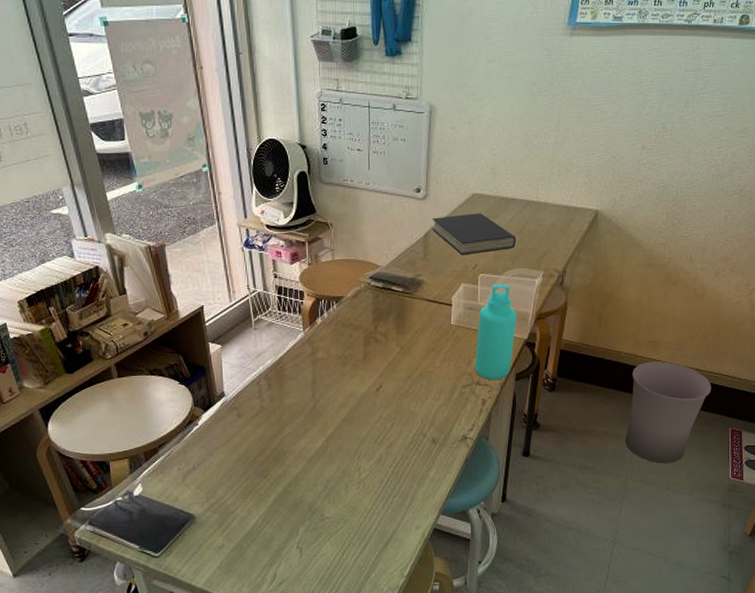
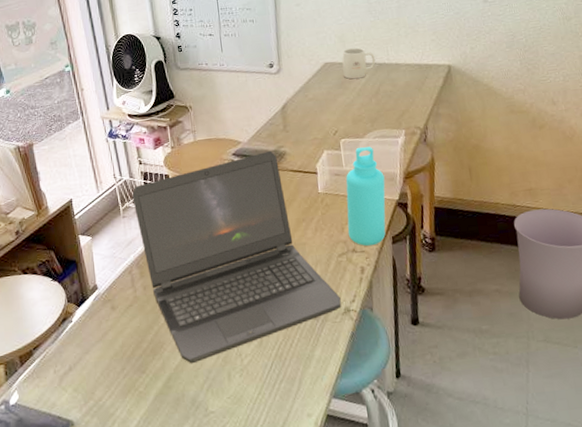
laptop computer: none [265,279,460,474] -> present [132,151,342,364]
book: present [432,213,516,255] -> none [288,80,373,123]
mug: none [491,181,525,214] -> present [342,47,376,79]

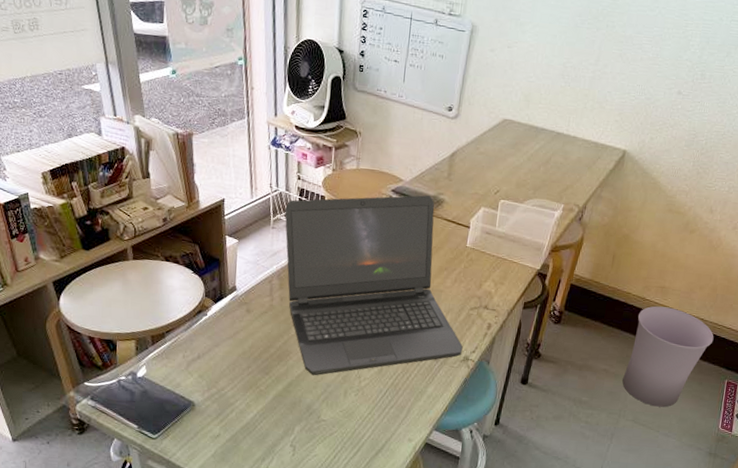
mug: present [342,47,376,79] -> none [519,109,556,144]
water bottle: present [345,146,386,247] -> none [484,211,533,307]

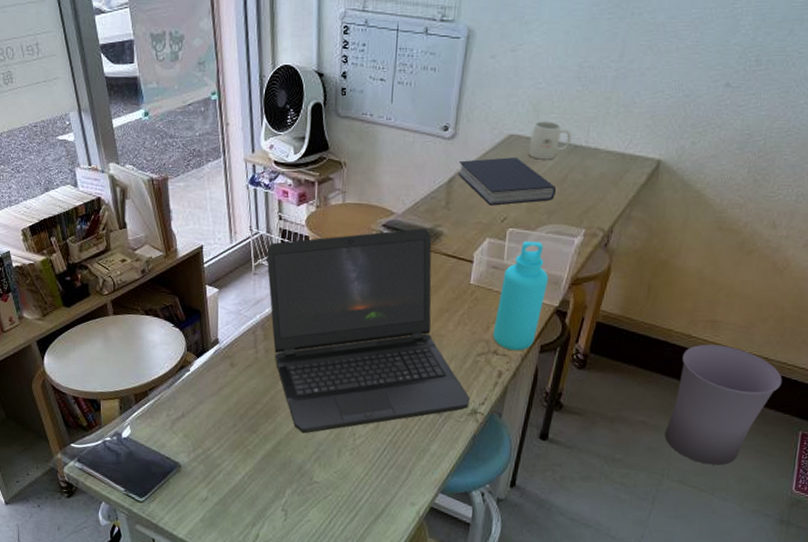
book: none [459,138,541,180] -> present [457,157,556,206]
water bottle: none [484,211,533,307] -> present [492,240,549,351]
mug: none [519,109,556,144] -> present [529,121,572,160]

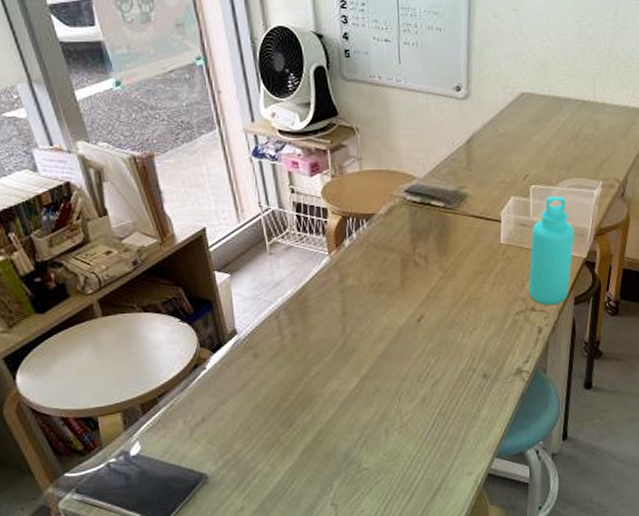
laptop computer: present [266,228,470,434] -> none [281,192,514,419]
book: present [457,157,556,206] -> none [475,115,571,164]
mug: present [529,121,572,160] -> none [541,78,580,116]

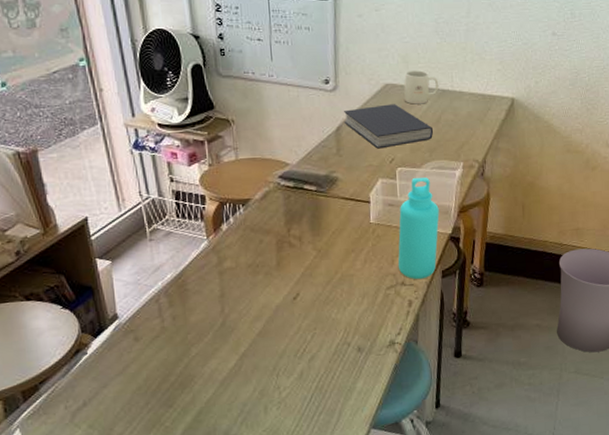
book: none [475,115,571,164] -> present [344,104,433,149]
mug: none [541,78,580,116] -> present [404,70,439,105]

